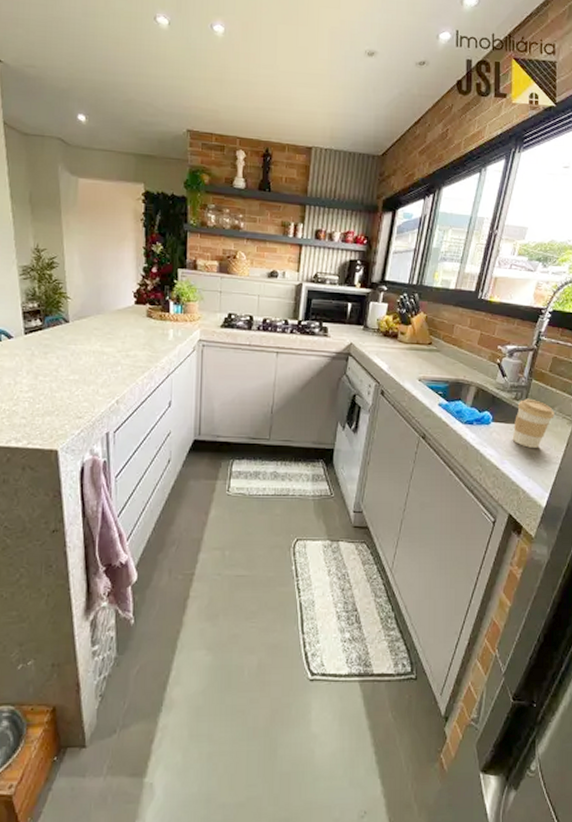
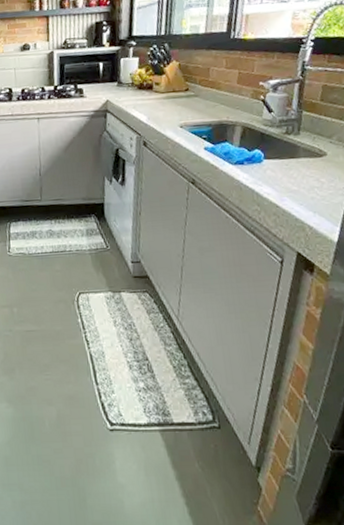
coffee cup: present [512,398,554,448] -> none [288,131,334,182]

